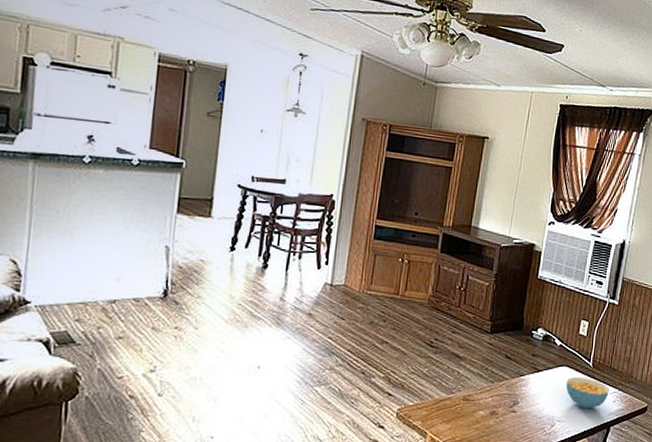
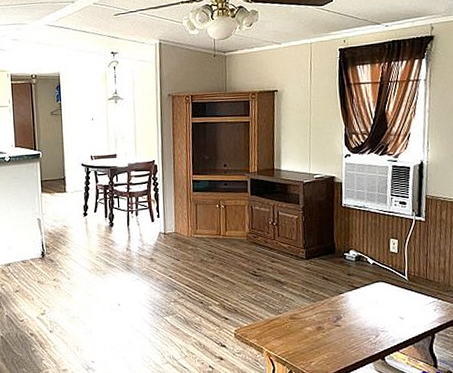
cereal bowl: present [566,376,609,410] -> none [384,290,428,319]

